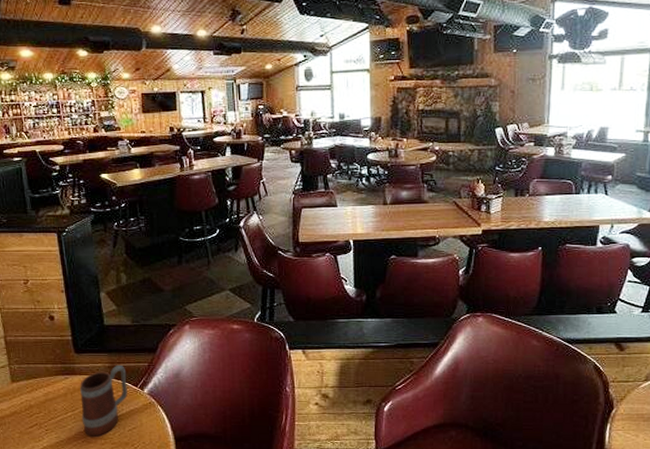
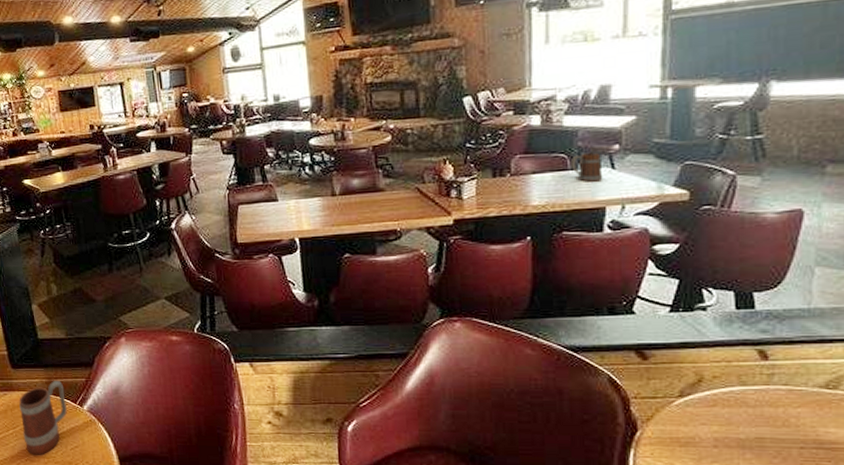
beer mug: none [575,180,599,205] -> present [571,152,603,182]

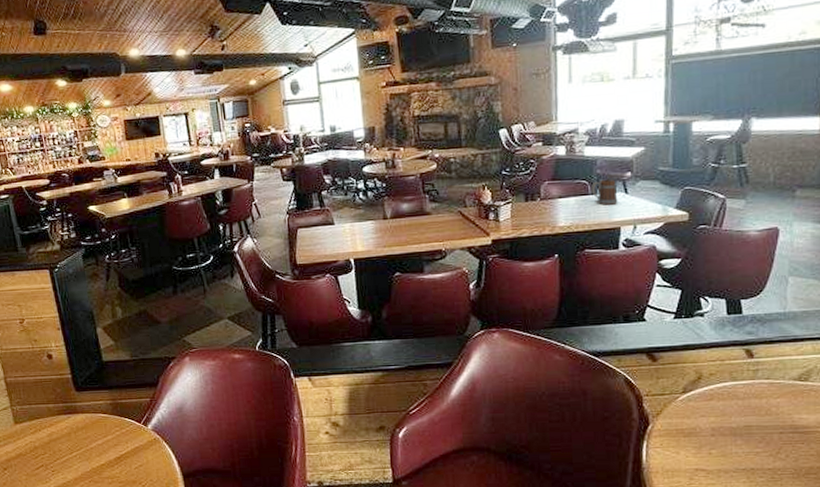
beer mug: present [19,380,67,455] -> none [83,401,132,476]

